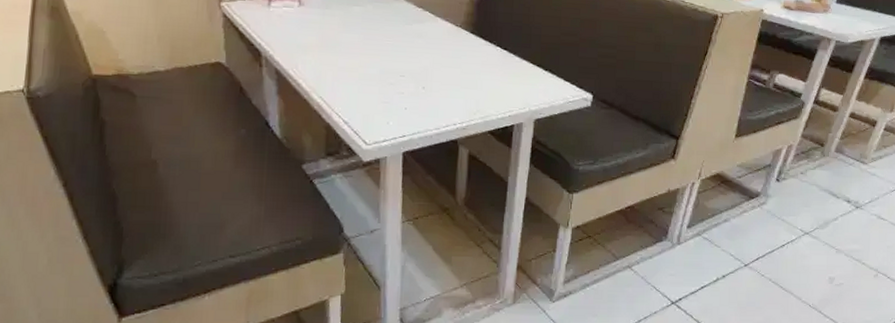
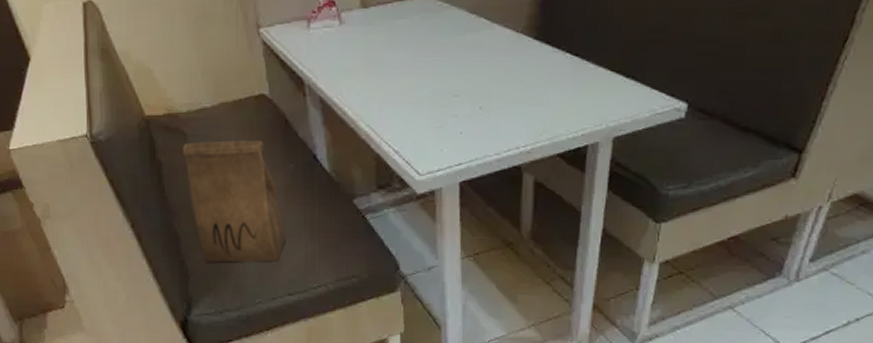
paper bag: none [130,103,231,224] -> present [183,140,285,263]

